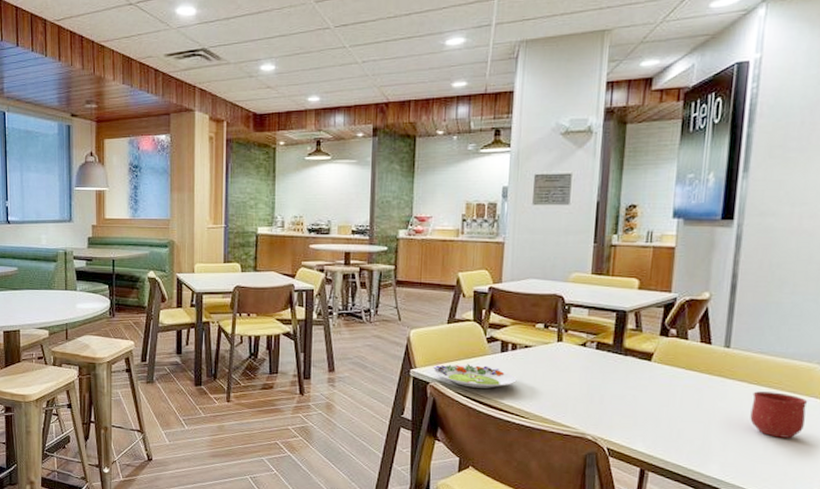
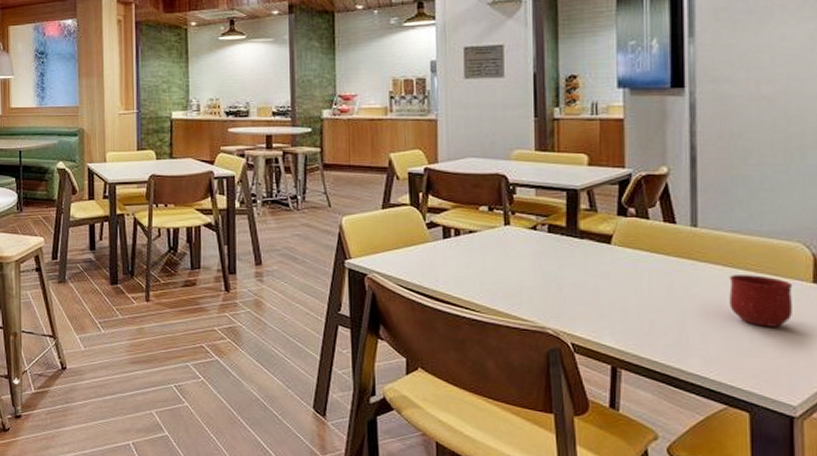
salad plate: present [433,364,517,388] -> none [370,252,463,279]

